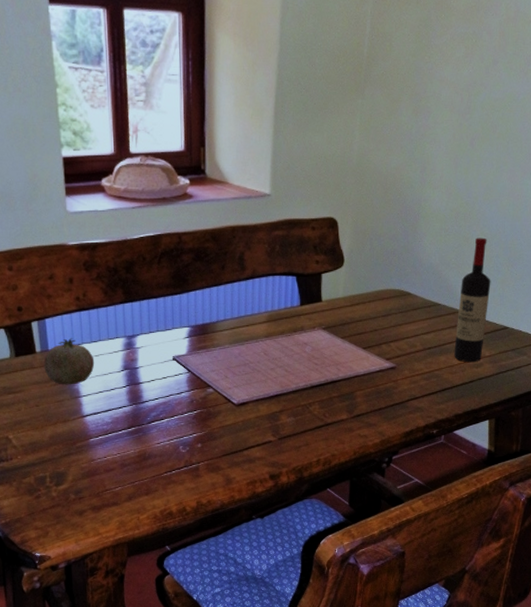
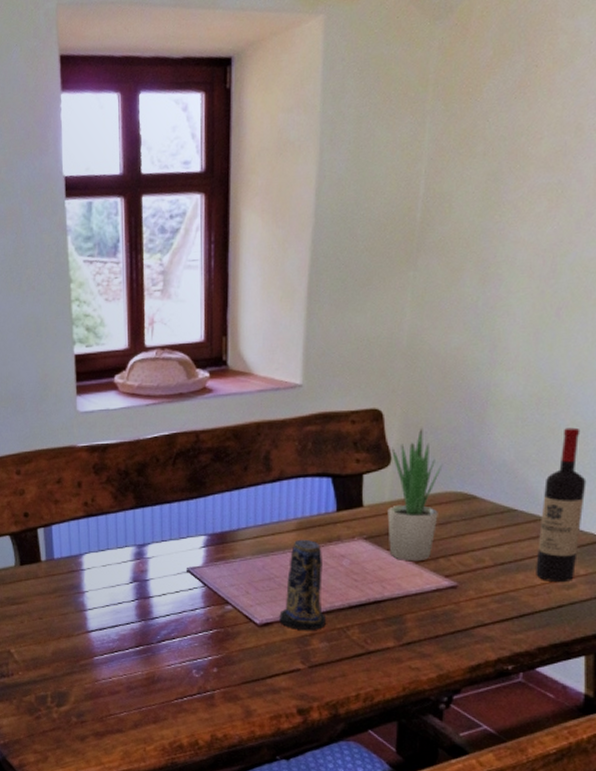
fruit: present [43,338,95,385] -> none [48,546,102,597]
candle: none [254,329,292,408] -> present [279,539,326,631]
potted plant: none [341,234,385,347] -> present [387,427,443,560]

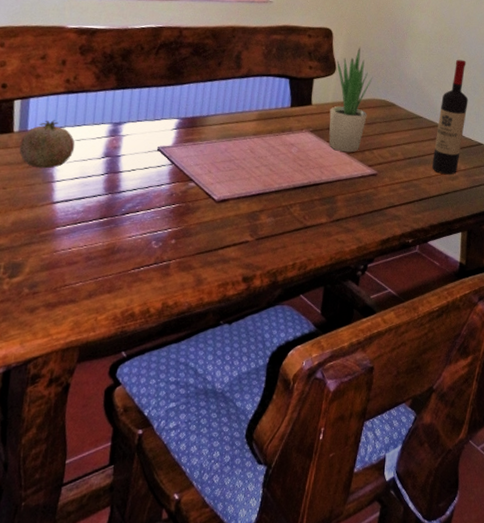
fruit: none [48,546,102,597] -> present [19,120,75,169]
candle: present [279,539,326,631] -> none [235,128,276,208]

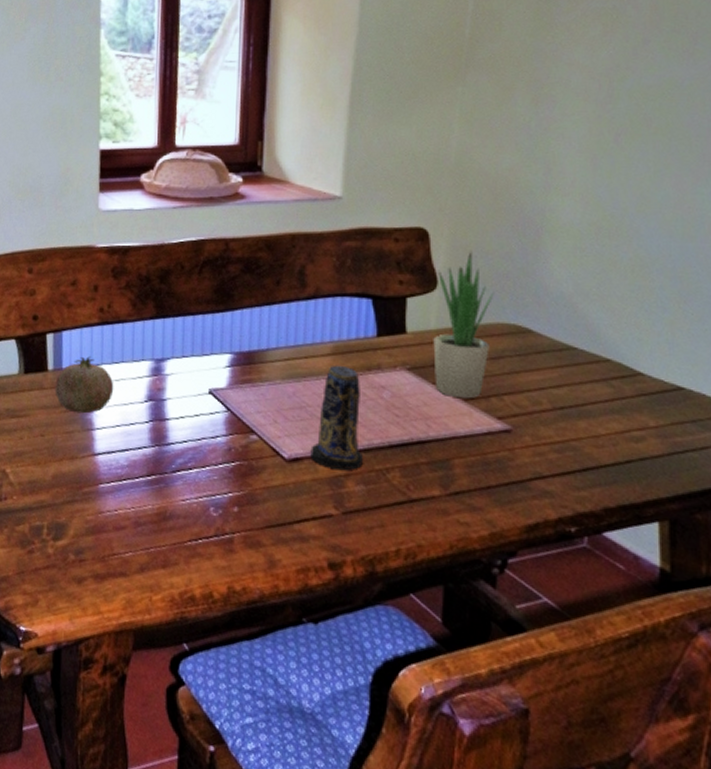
candle: none [235,128,276,208] -> present [310,365,363,471]
wine bottle: present [432,59,469,175] -> none [599,261,654,435]

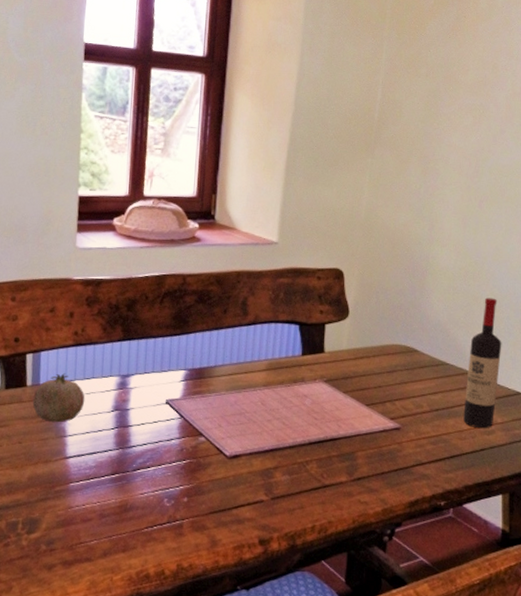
candle: present [310,365,363,471] -> none [247,378,288,464]
potted plant: present [433,251,494,398] -> none [344,287,391,403]
wine bottle: none [599,261,654,435] -> present [463,297,502,429]

